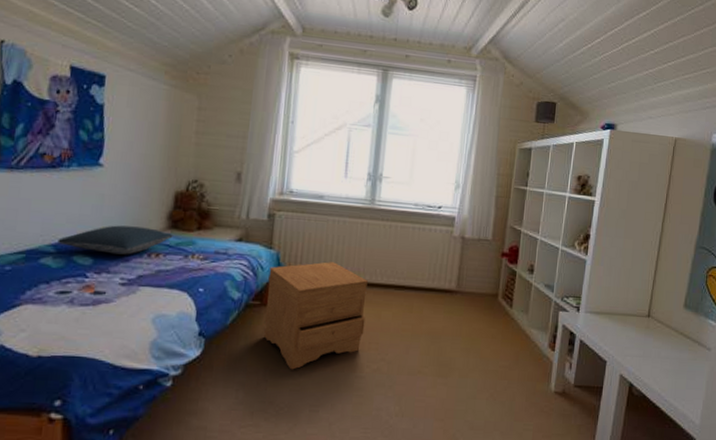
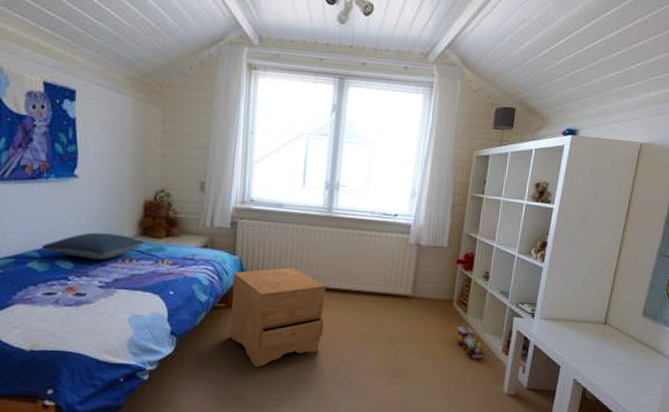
toy train: none [502,321,531,360] -> present [456,326,485,363]

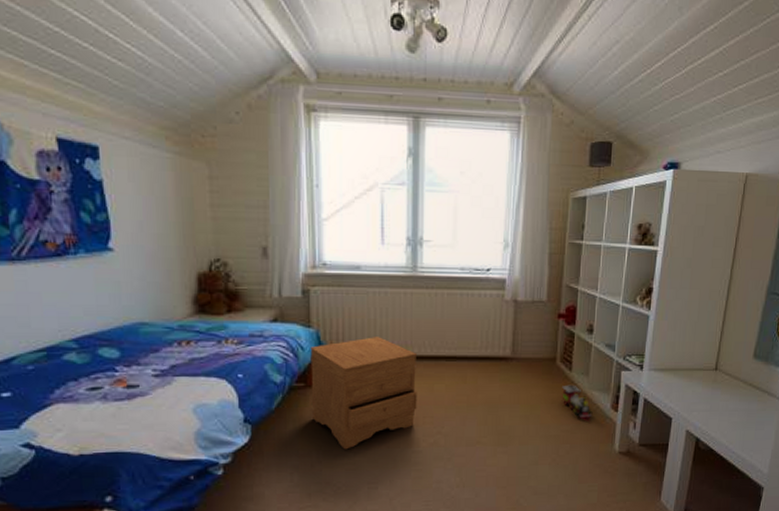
pillow: present [42,232,144,260] -> none [78,314,202,345]

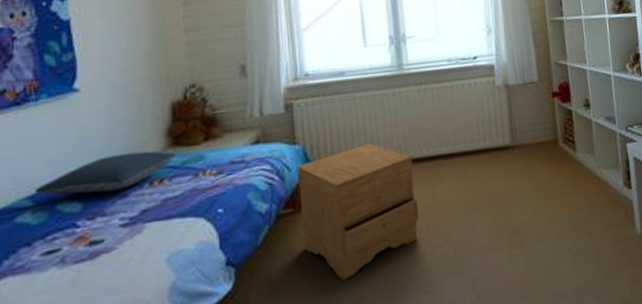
pillow: none [78,314,202,345] -> present [35,151,177,195]
toy train: present [562,384,593,423] -> none [569,166,607,206]

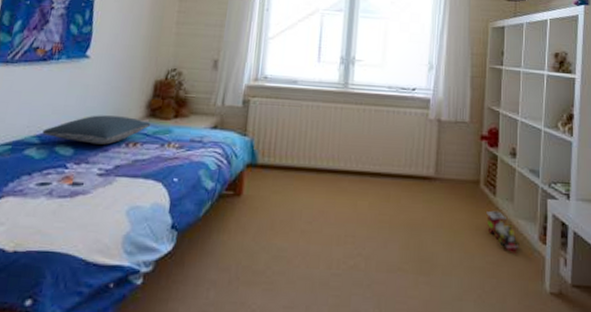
nightstand: present [297,143,419,281] -> none [237,148,342,266]
toy train: none [569,166,607,206] -> present [486,210,520,255]

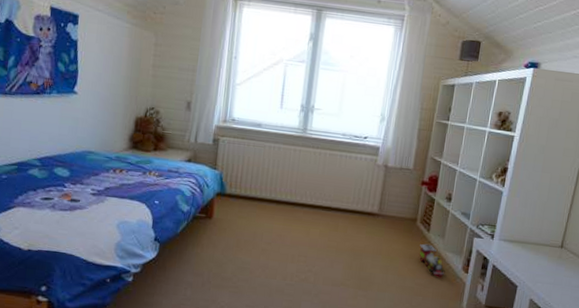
pillow: present [42,115,151,145] -> none [42,144,134,170]

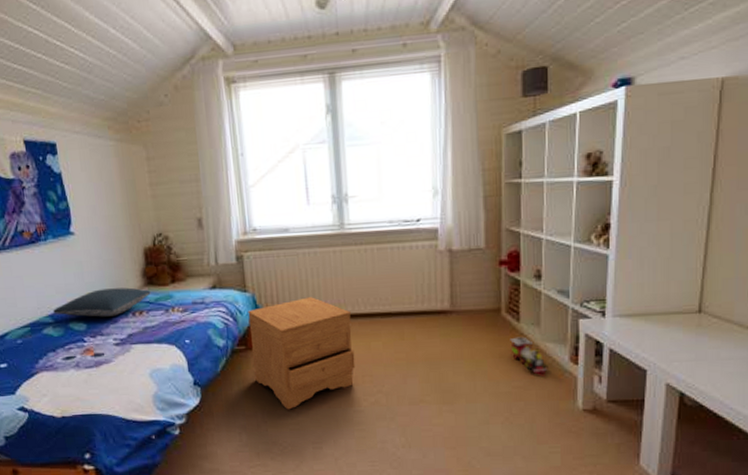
pillow: none [42,144,134,170] -> present [53,287,151,317]
nightstand: none [208,183,299,275] -> present [248,297,356,410]

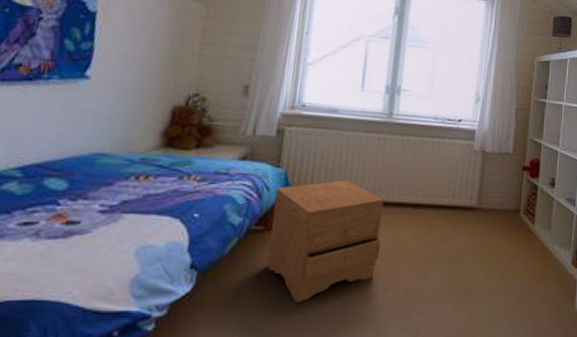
pillow: present [53,287,151,317] -> none [26,144,167,178]
toy train: present [510,336,548,378] -> none [524,238,554,279]

